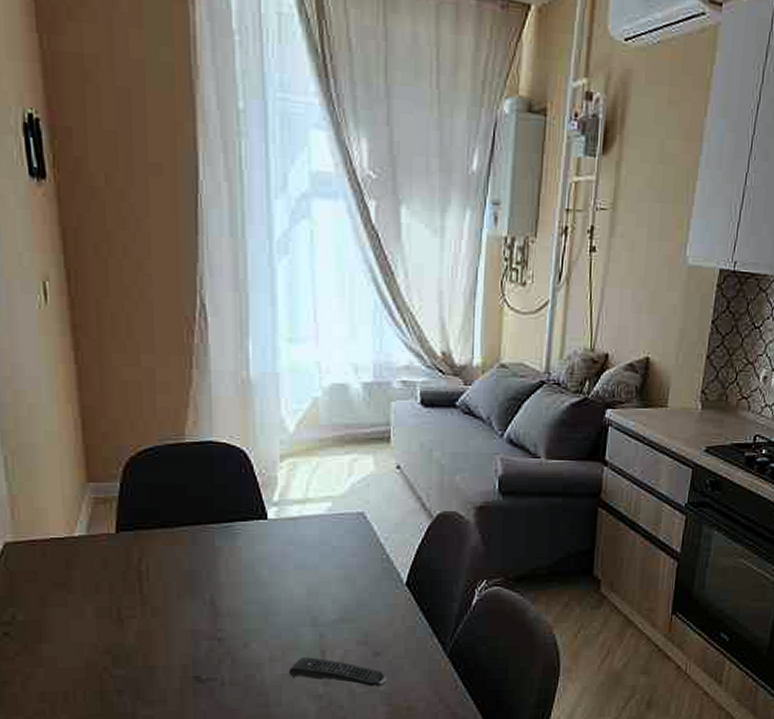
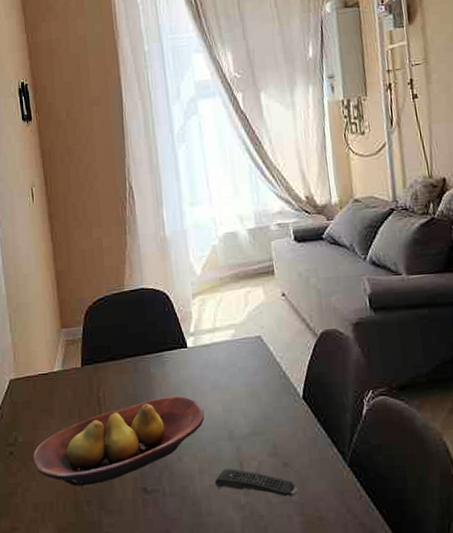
fruit bowl: none [38,574,283,674] -> present [32,395,205,486]

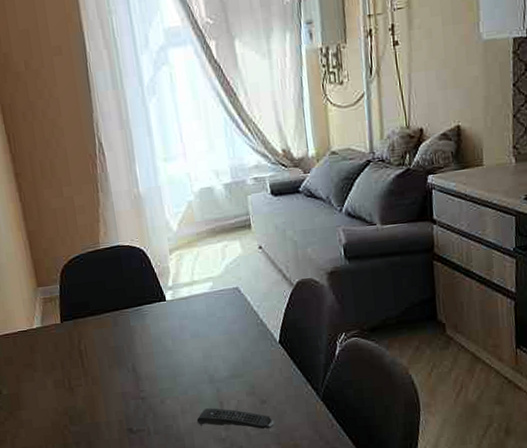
fruit bowl: present [32,395,205,486] -> none [18,346,186,431]

